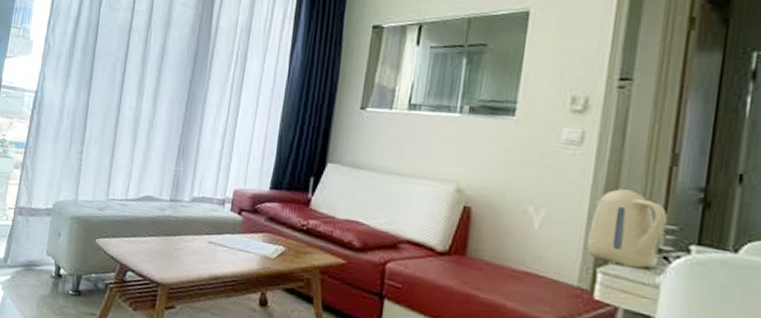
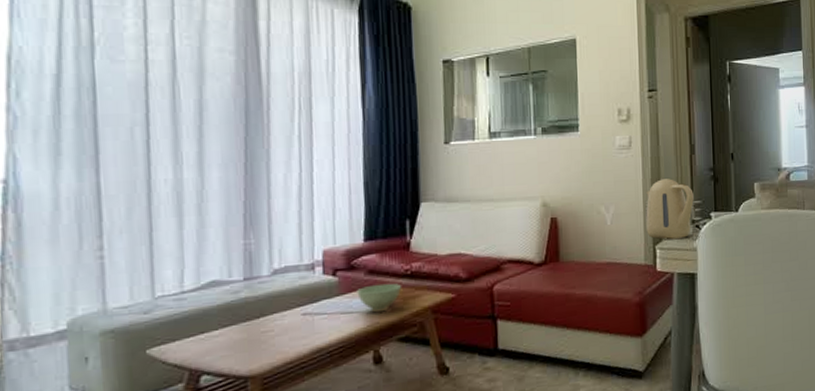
bowl: none [255,231,295,259] -> present [357,283,401,313]

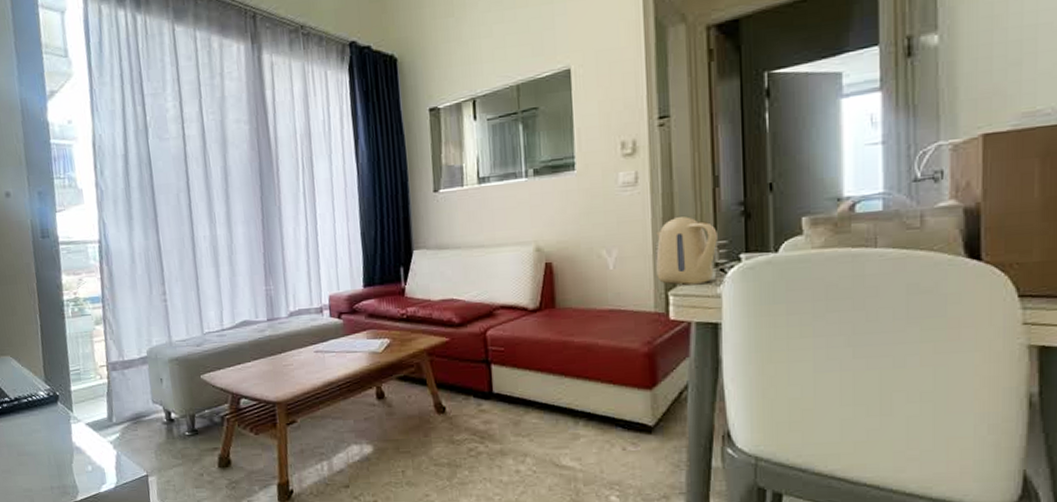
bowl: present [357,283,401,313] -> none [359,326,398,353]

